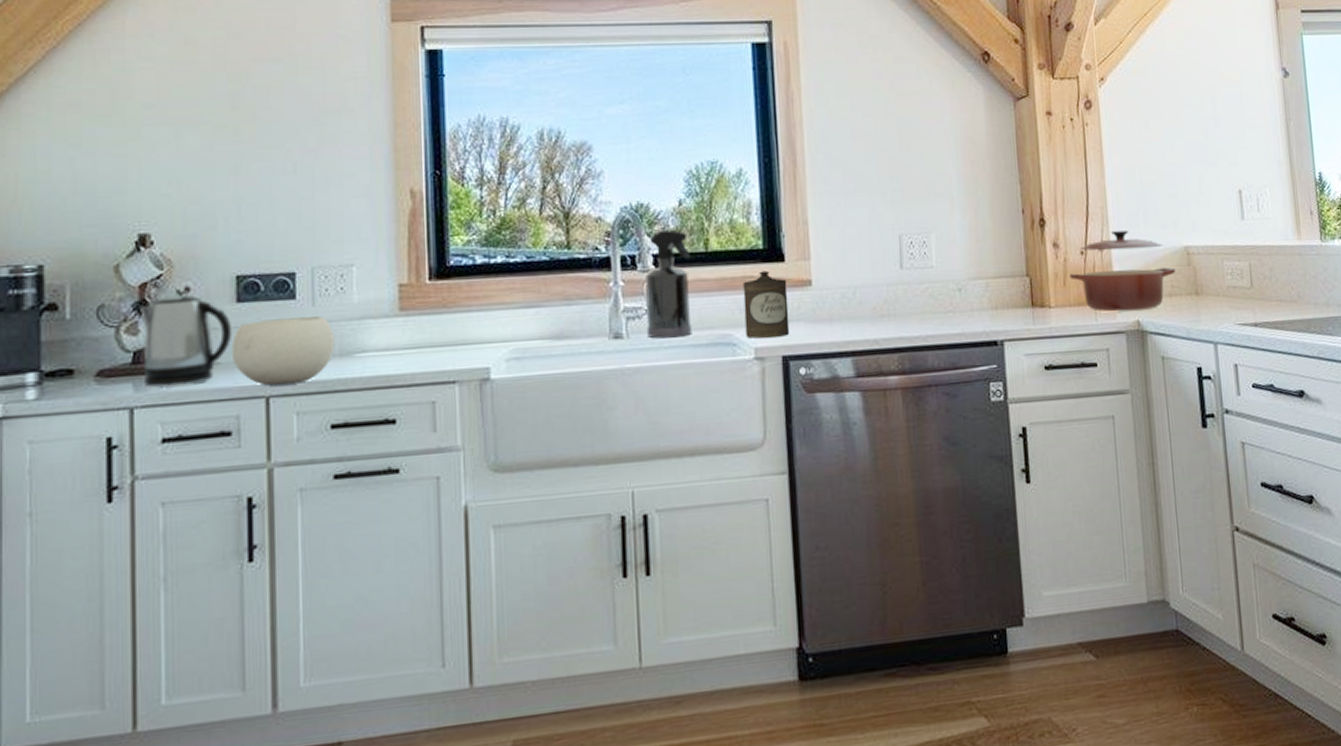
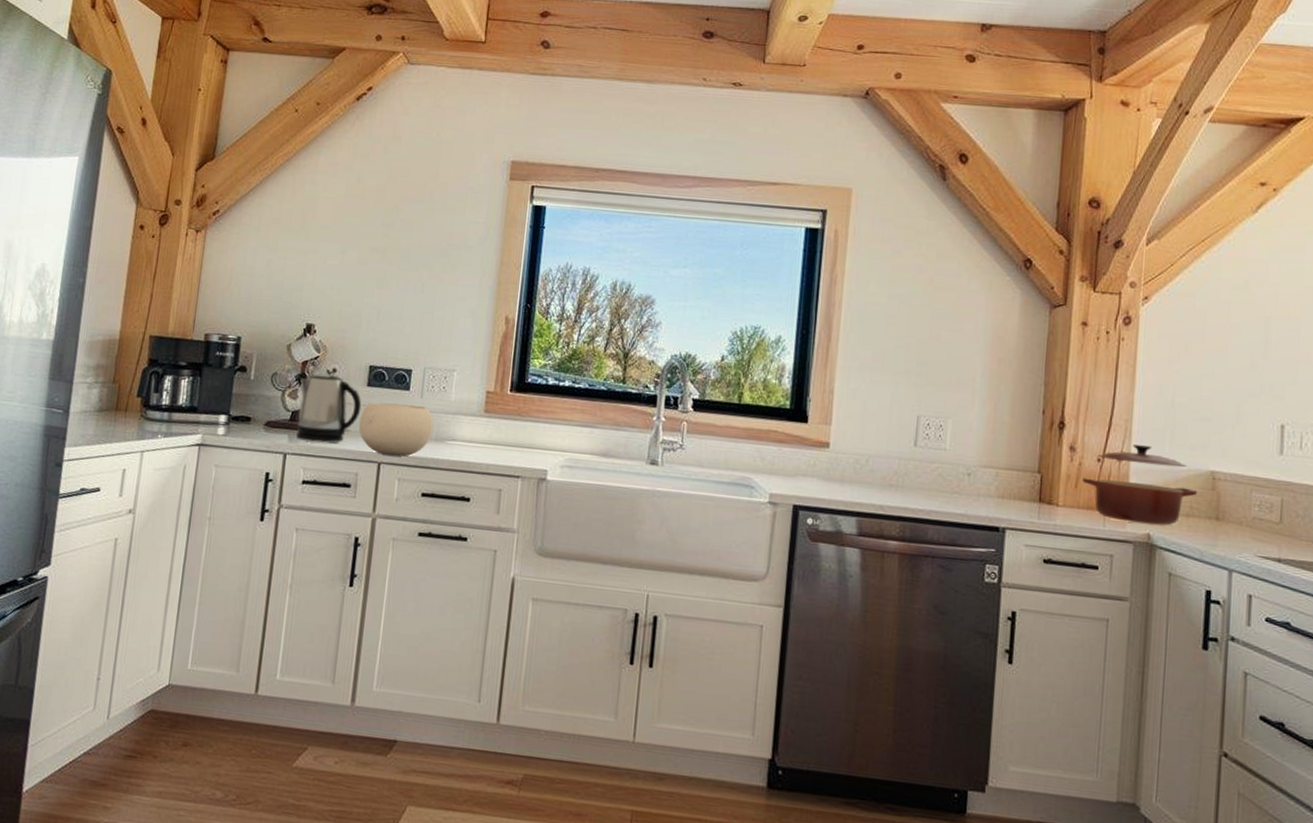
spray bottle: present [645,230,692,339] -> none [678,380,726,473]
canister: present [743,270,790,340] -> none [763,427,807,489]

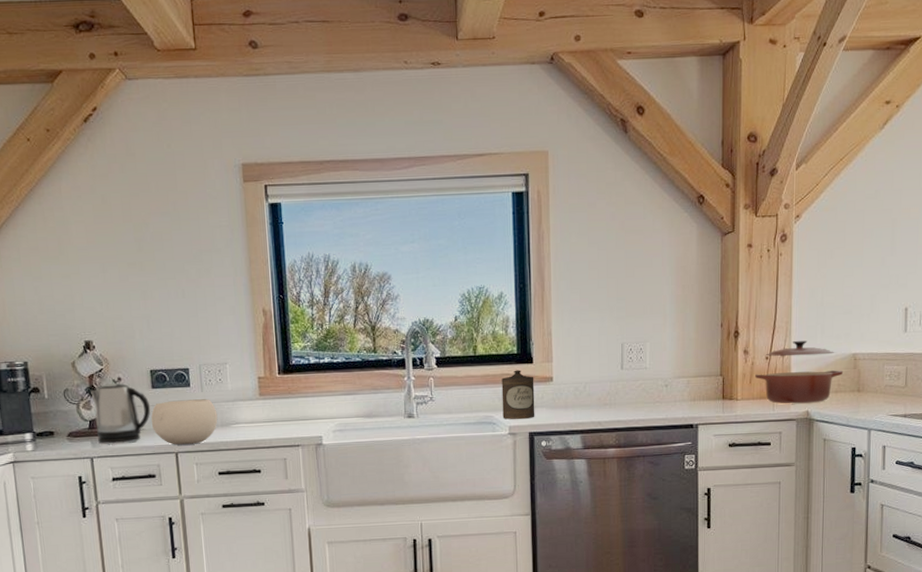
canister: none [763,427,807,489] -> present [501,370,535,420]

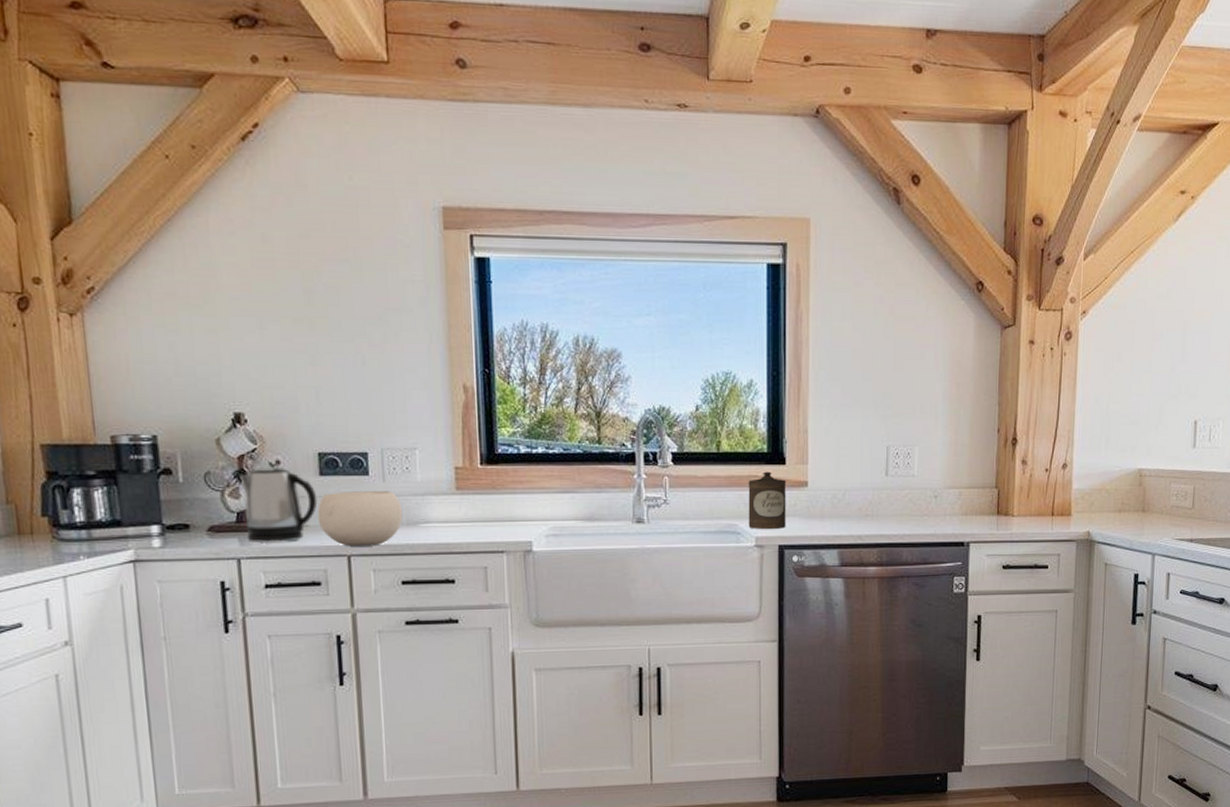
saucepan: present [754,341,844,404] -> none [1032,452,1128,523]

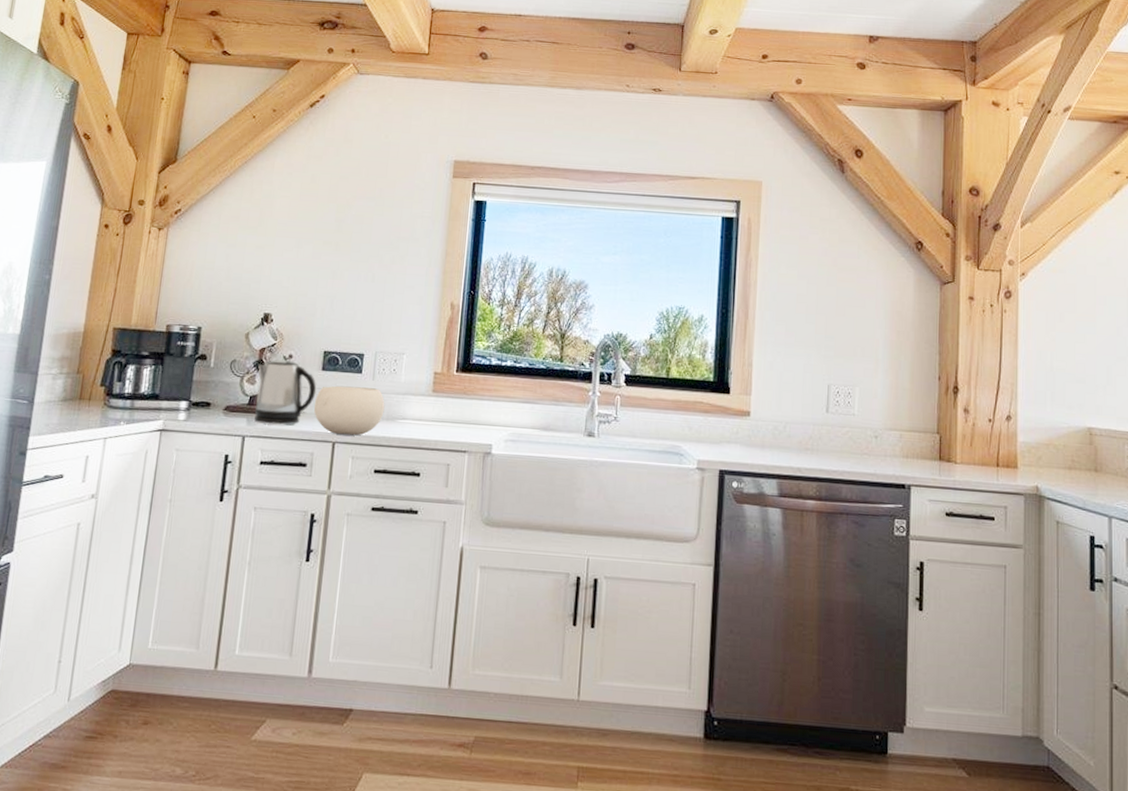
canister: present [748,471,786,530] -> none [691,399,730,455]

